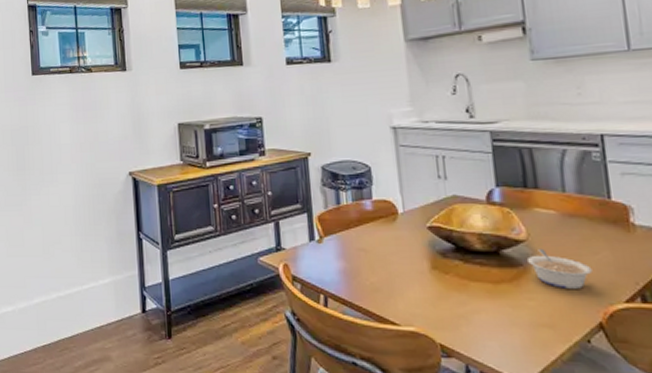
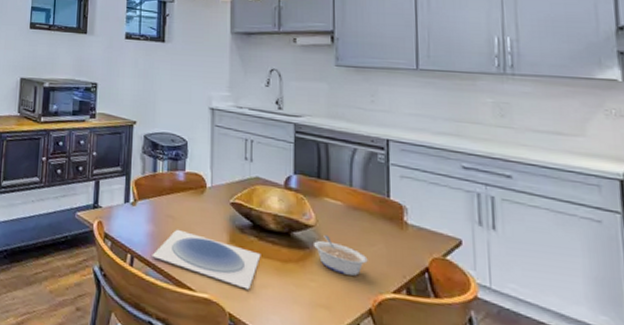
plate: none [347,262,469,317] -> present [152,229,261,290]

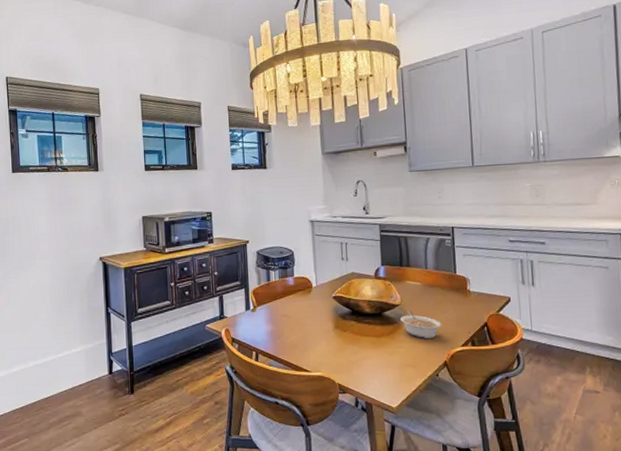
plate: present [152,229,261,290] -> none [273,325,360,363]

